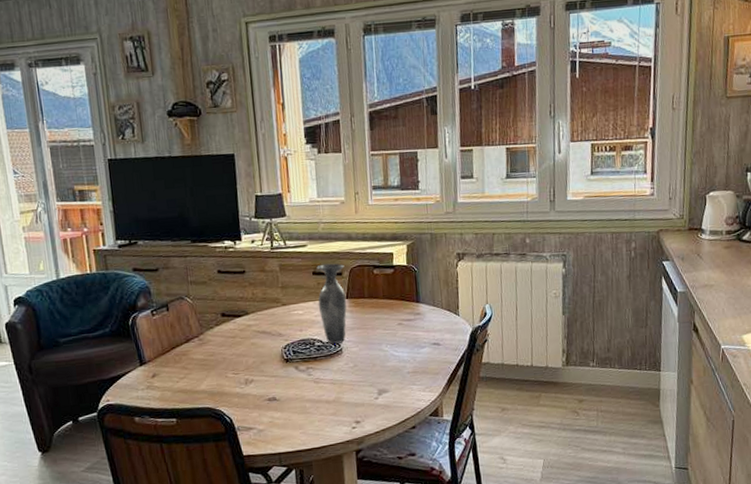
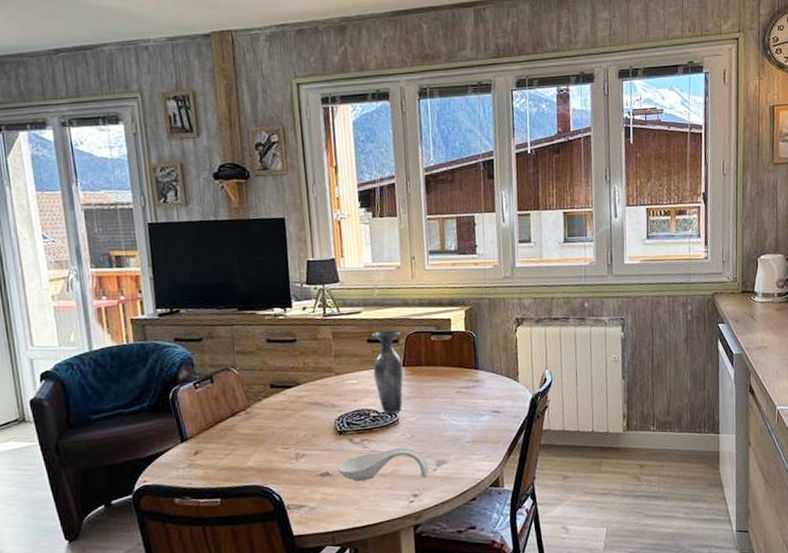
spoon rest: none [283,375,371,407] -> present [337,447,429,482]

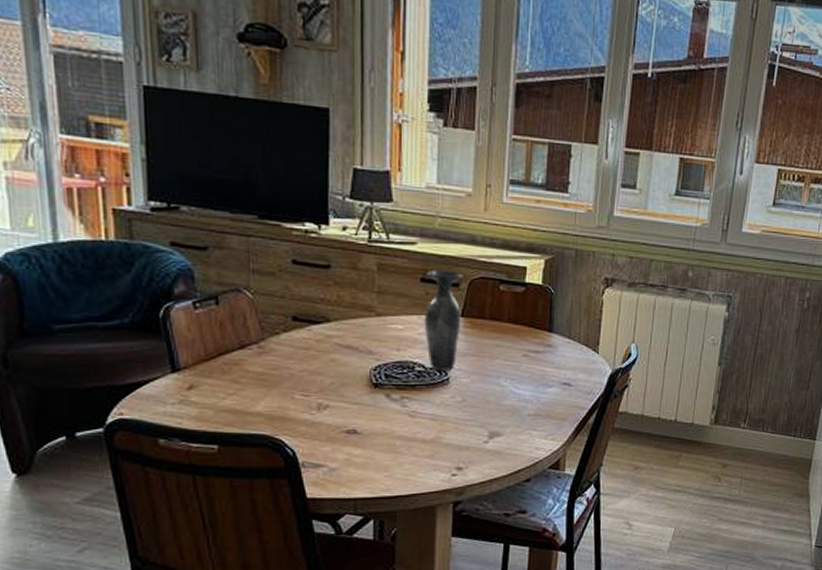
spoon rest: present [337,447,429,482] -> none [367,411,479,449]

